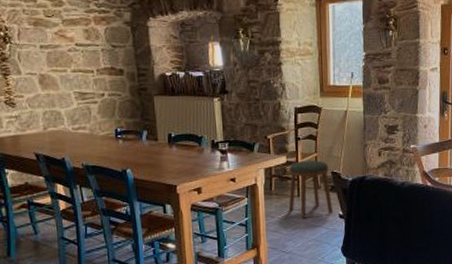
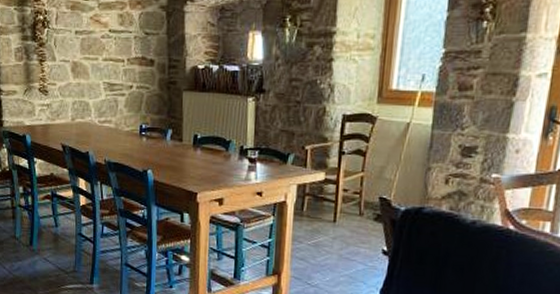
stool: present [288,160,333,218] -> none [320,179,377,249]

